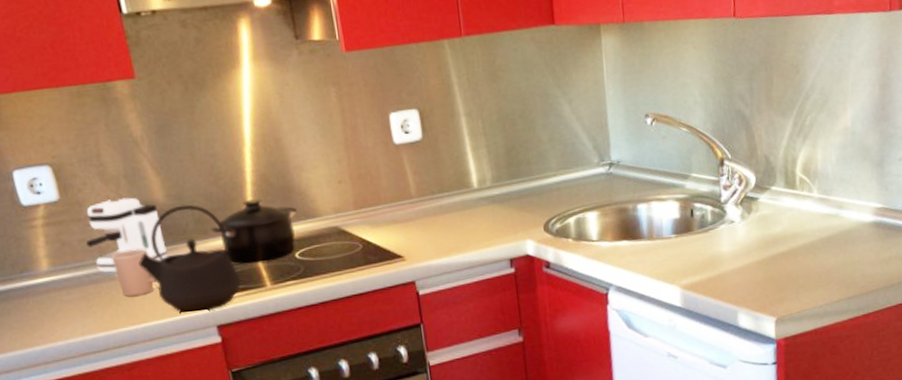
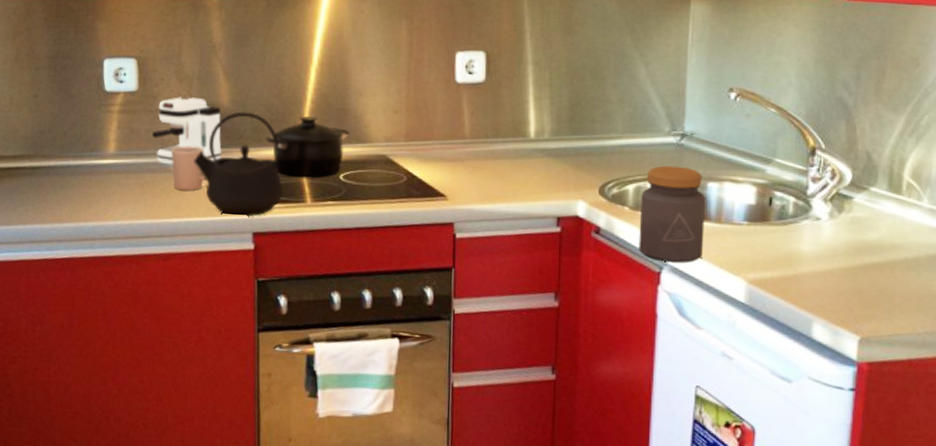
jar: none [581,193,641,284] -> present [639,165,706,264]

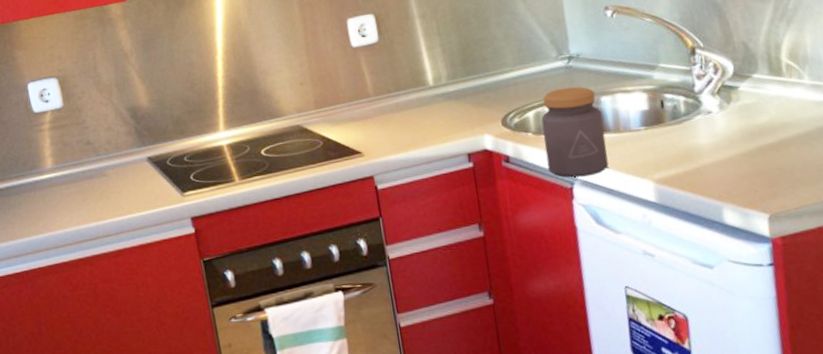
coffee maker: present [152,97,222,165] -> none [83,103,150,170]
mug: present [171,146,212,191] -> none [103,147,142,191]
kettle: present [194,111,285,217] -> none [125,108,214,206]
saucepan: present [265,116,349,178] -> none [187,101,263,160]

